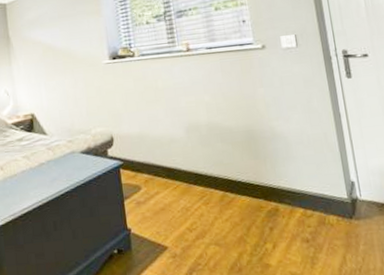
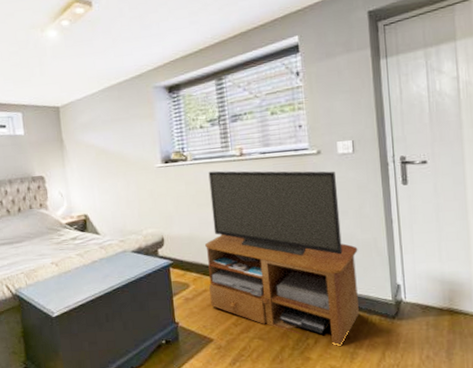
tv stand: none [156,65,316,251] -> present [205,170,359,347]

